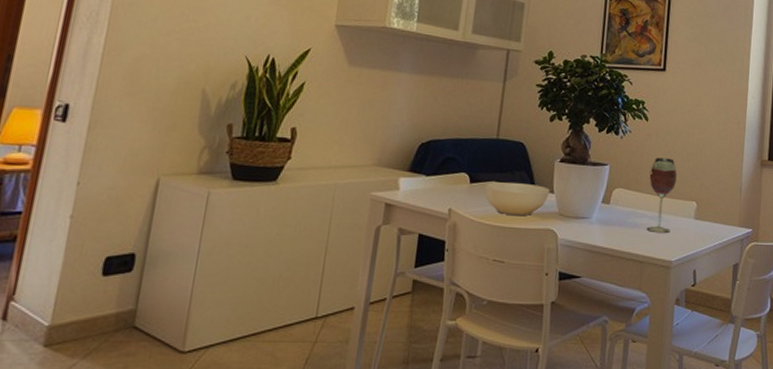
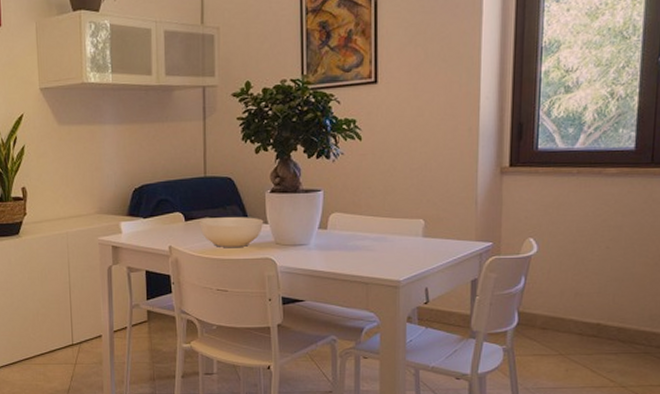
wineglass: present [647,157,678,234] -> none [368,177,400,255]

